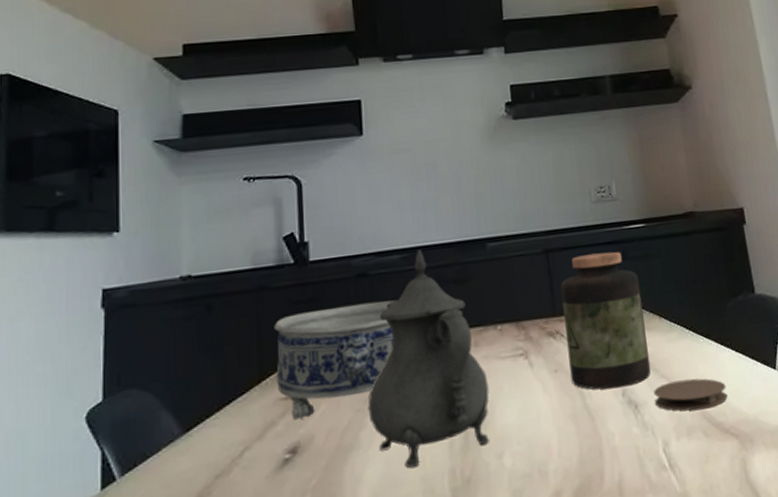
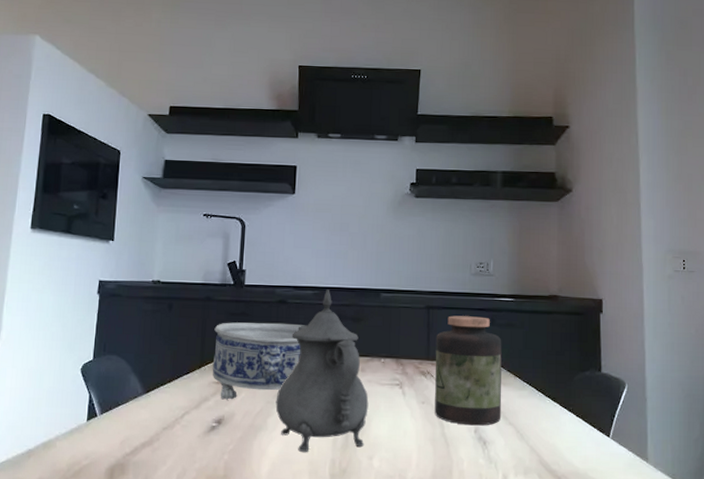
coaster: present [654,378,728,411] -> none [501,429,564,457]

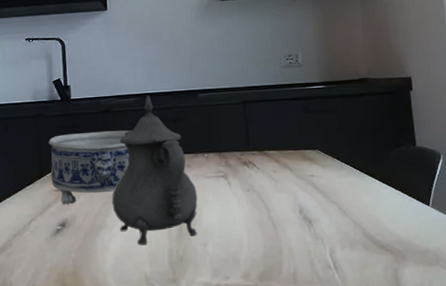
jar: present [434,315,502,426] -> none [254,105,324,207]

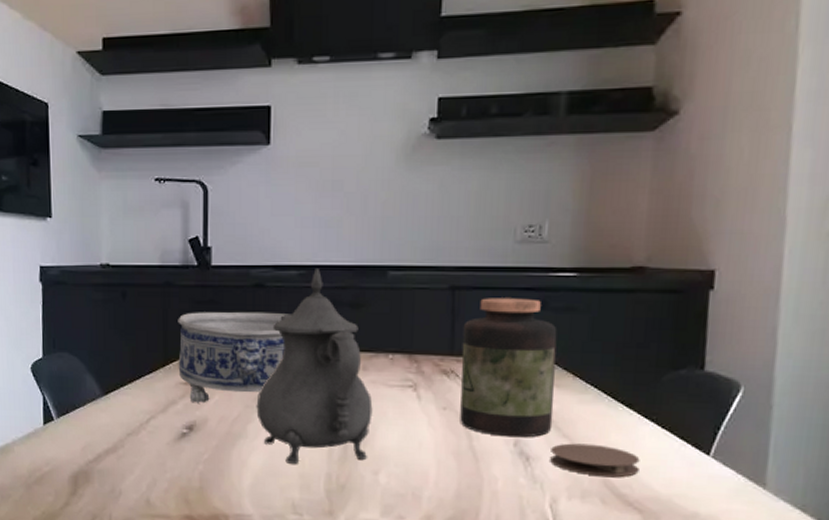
jar: none [254,105,324,207] -> present [460,298,558,438]
coaster: none [325,206,386,230] -> present [550,443,640,478]

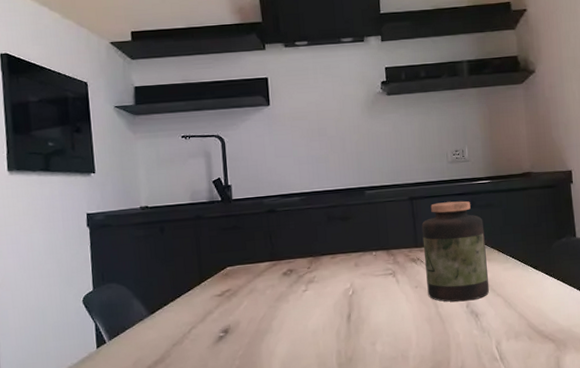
decorative bowl: present [178,311,292,403] -> none [208,230,298,311]
teapot: present [256,269,373,464] -> none [277,194,366,348]
coaster: present [550,443,640,478] -> none [491,298,548,321]

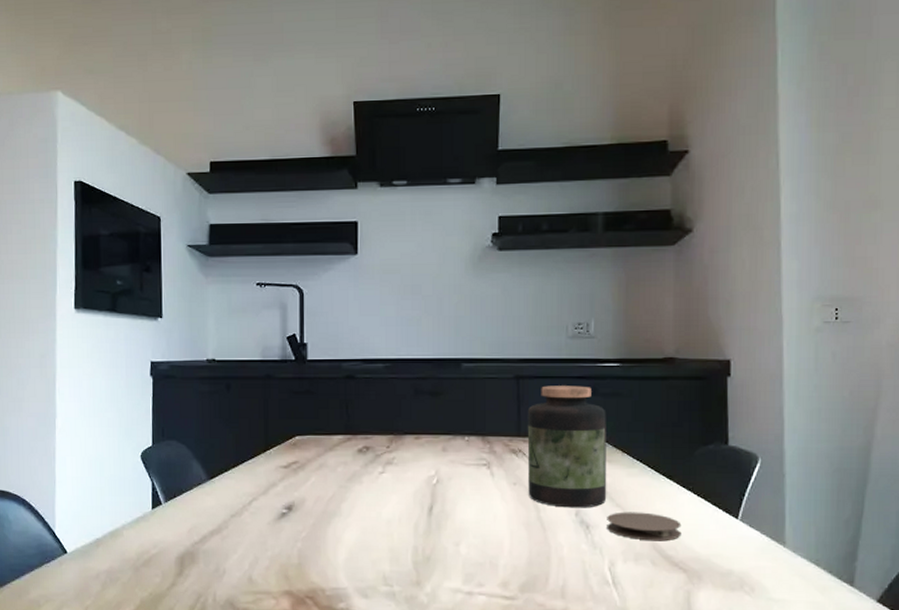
coaster: none [491,298,548,321] -> present [607,512,682,541]

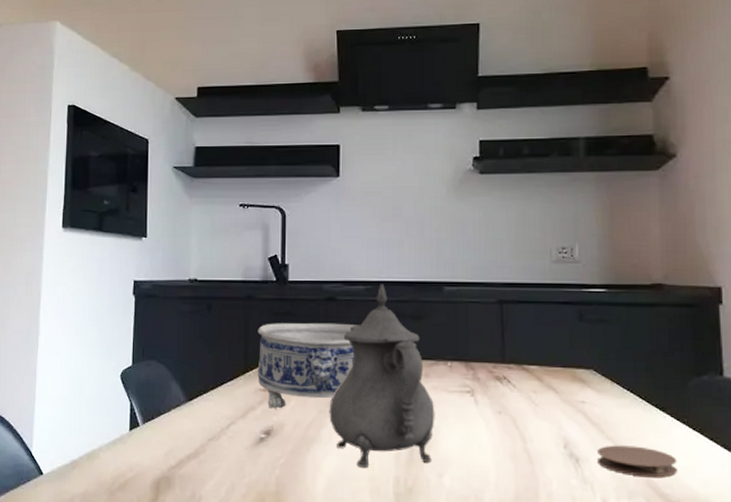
decorative bowl: none [277,400,379,485] -> present [257,322,360,409]
teapot: none [349,362,453,539] -> present [329,284,435,468]
jar: present [527,385,607,508] -> none [511,311,597,440]

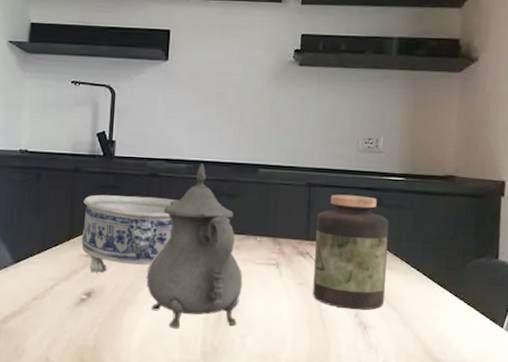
jar: none [511,311,597,440] -> present [312,194,389,310]
coaster: present [597,445,678,478] -> none [383,315,452,345]

